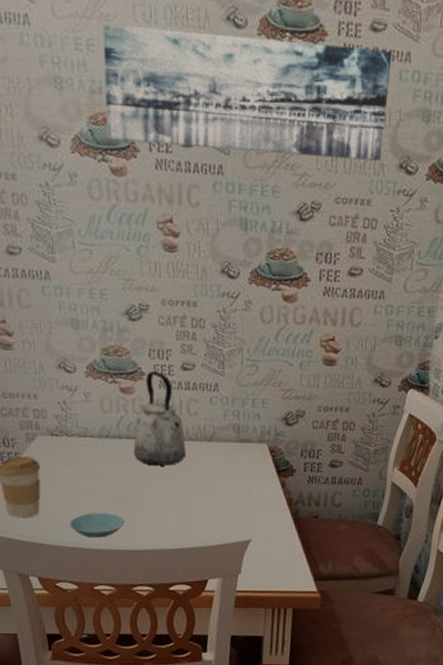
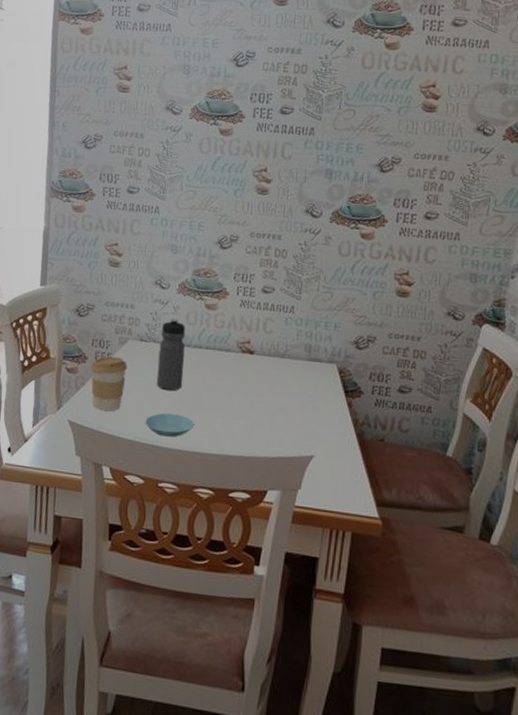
water bottle: none [73,406,106,488] -> present [156,318,186,391]
wall art: present [102,23,392,162] -> none [220,28,472,125]
kettle: present [133,372,187,466] -> none [210,292,259,377]

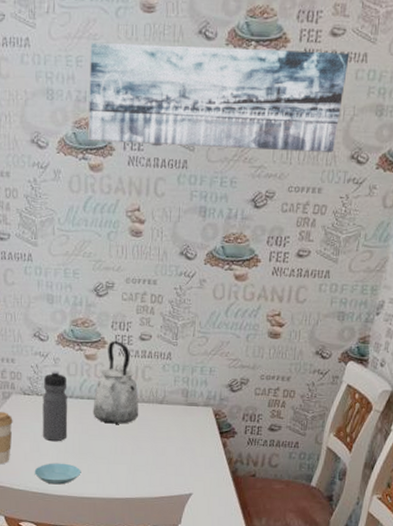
kettle: none [210,292,259,377] -> present [93,341,139,424]
wall art: none [220,28,472,125] -> present [88,42,350,154]

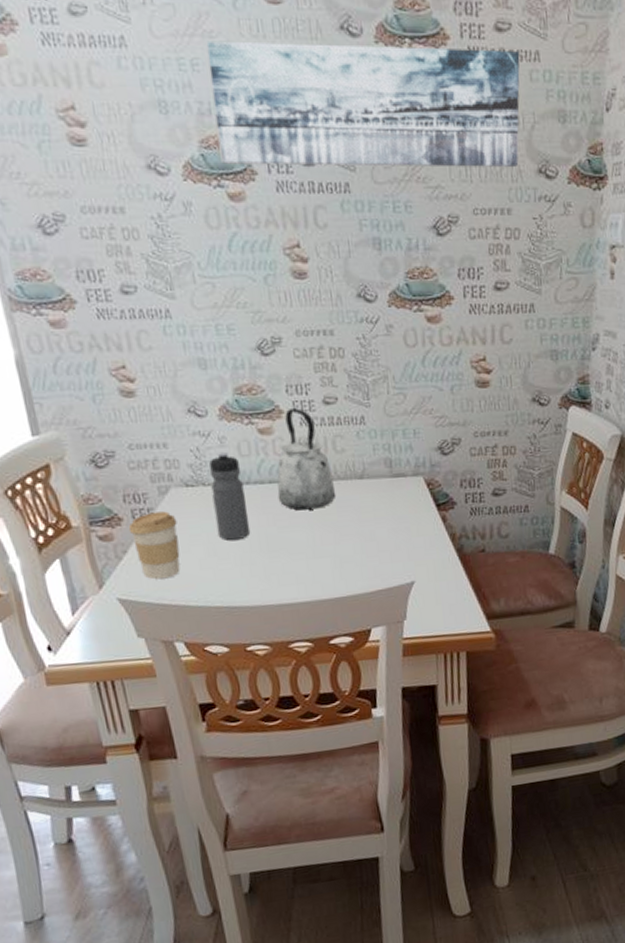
saucer: present [34,463,81,485] -> none [214,565,275,594]

